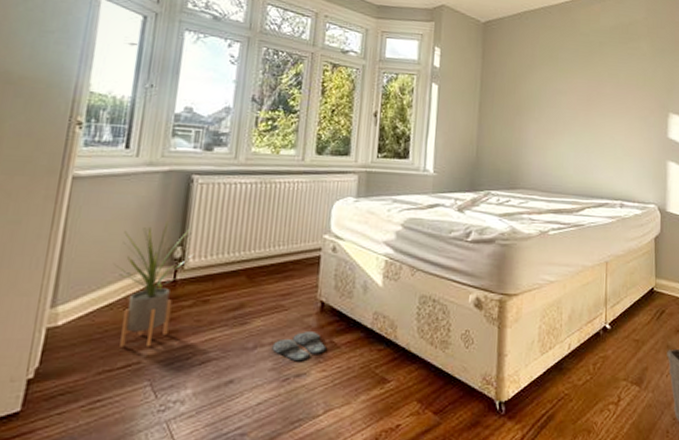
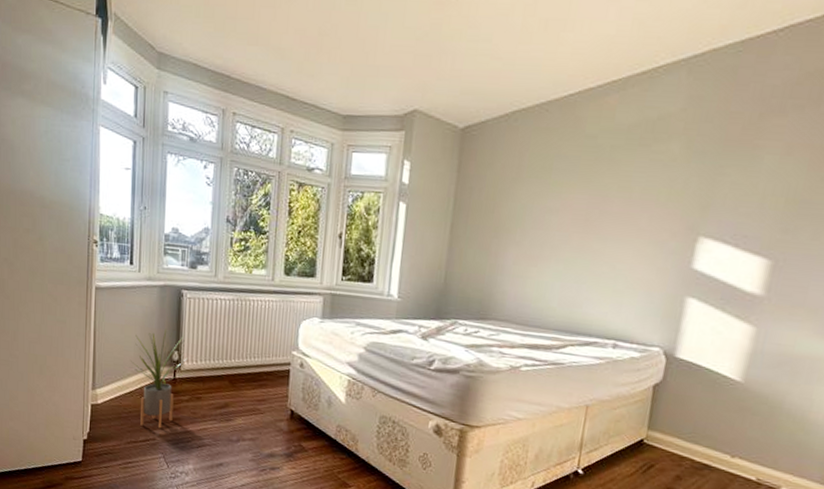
slippers: present [272,332,327,362] -> none [251,433,296,458]

